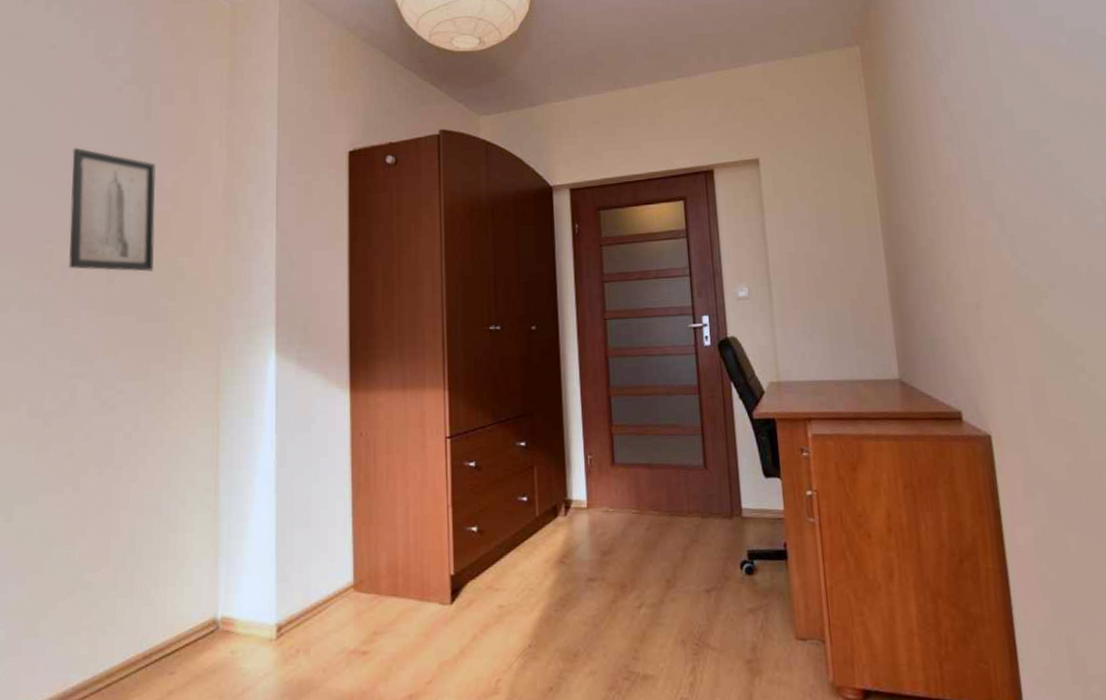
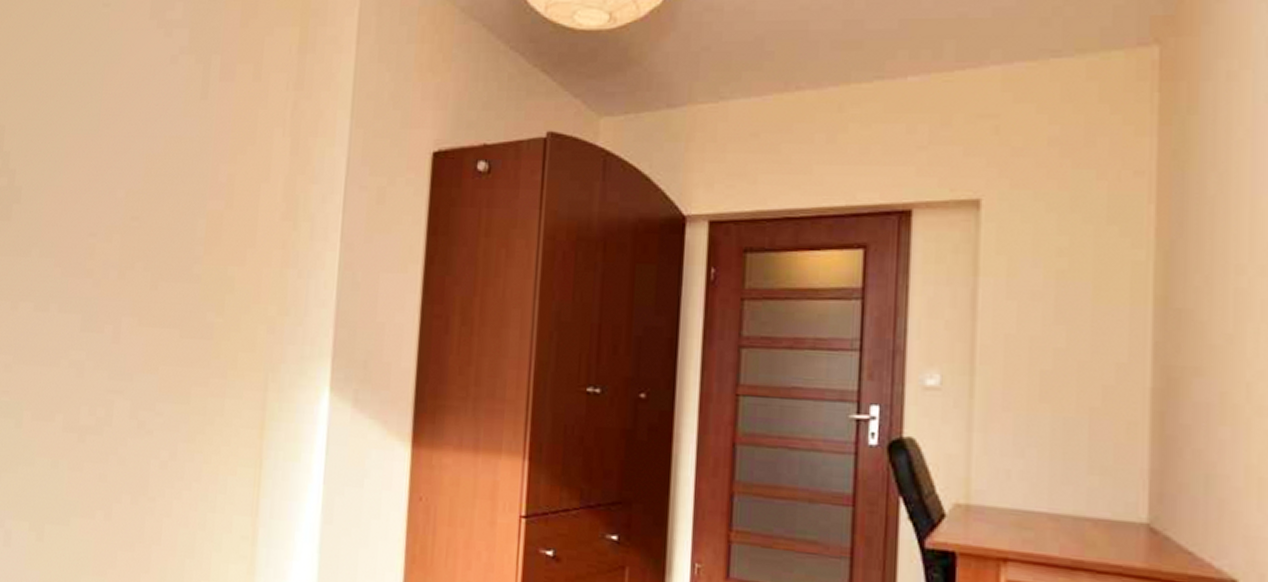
wall art: present [68,148,156,272] -> none [111,127,210,280]

